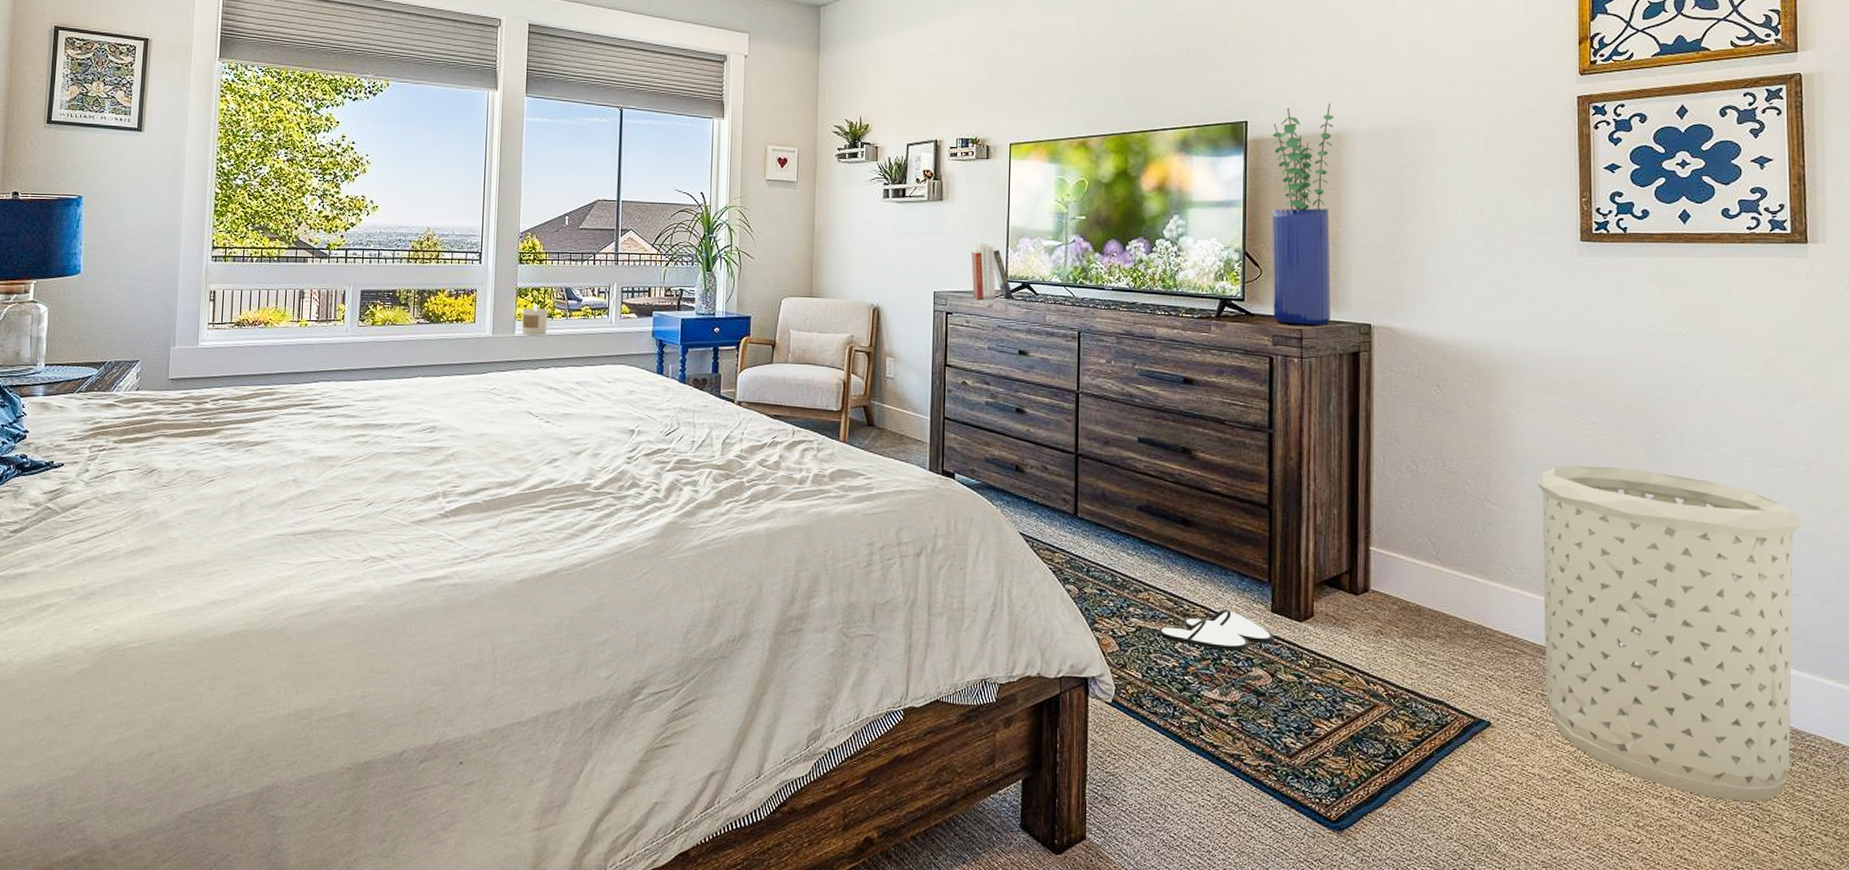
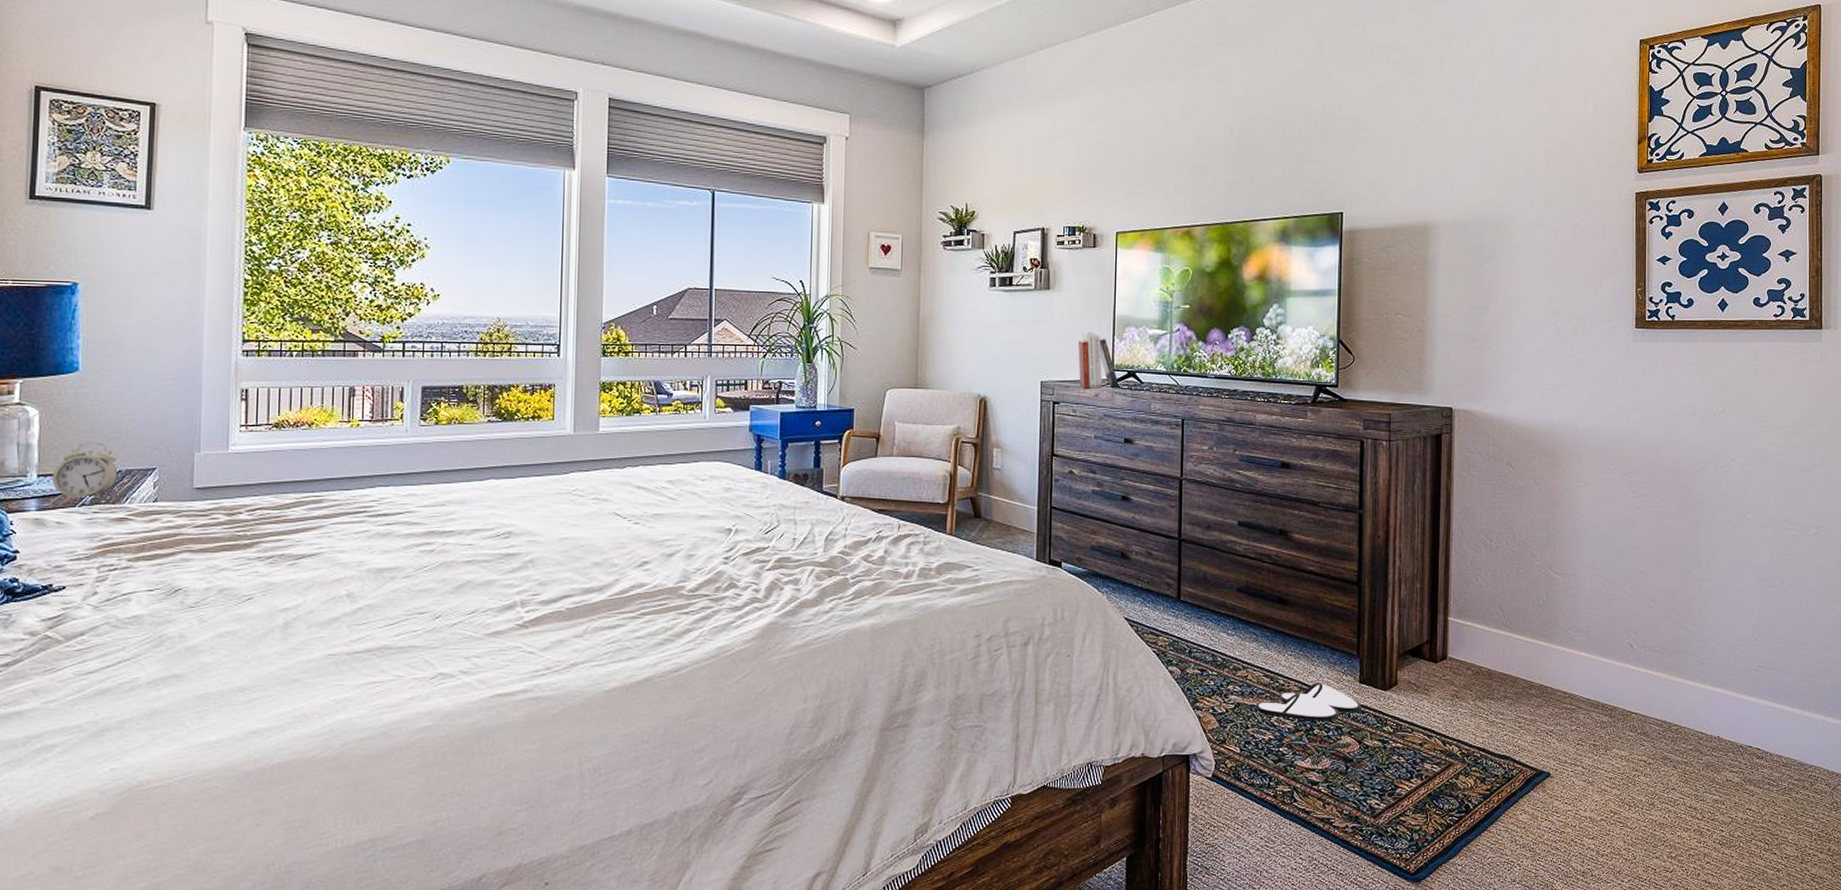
alarm clock: none [56,336,109,387] -> present [51,442,118,499]
candle: present [522,304,548,335] -> none [606,399,636,432]
vase: present [1272,103,1334,326] -> none [1364,196,1422,411]
laundry basket: present [1536,465,1801,802] -> none [1593,535,1809,829]

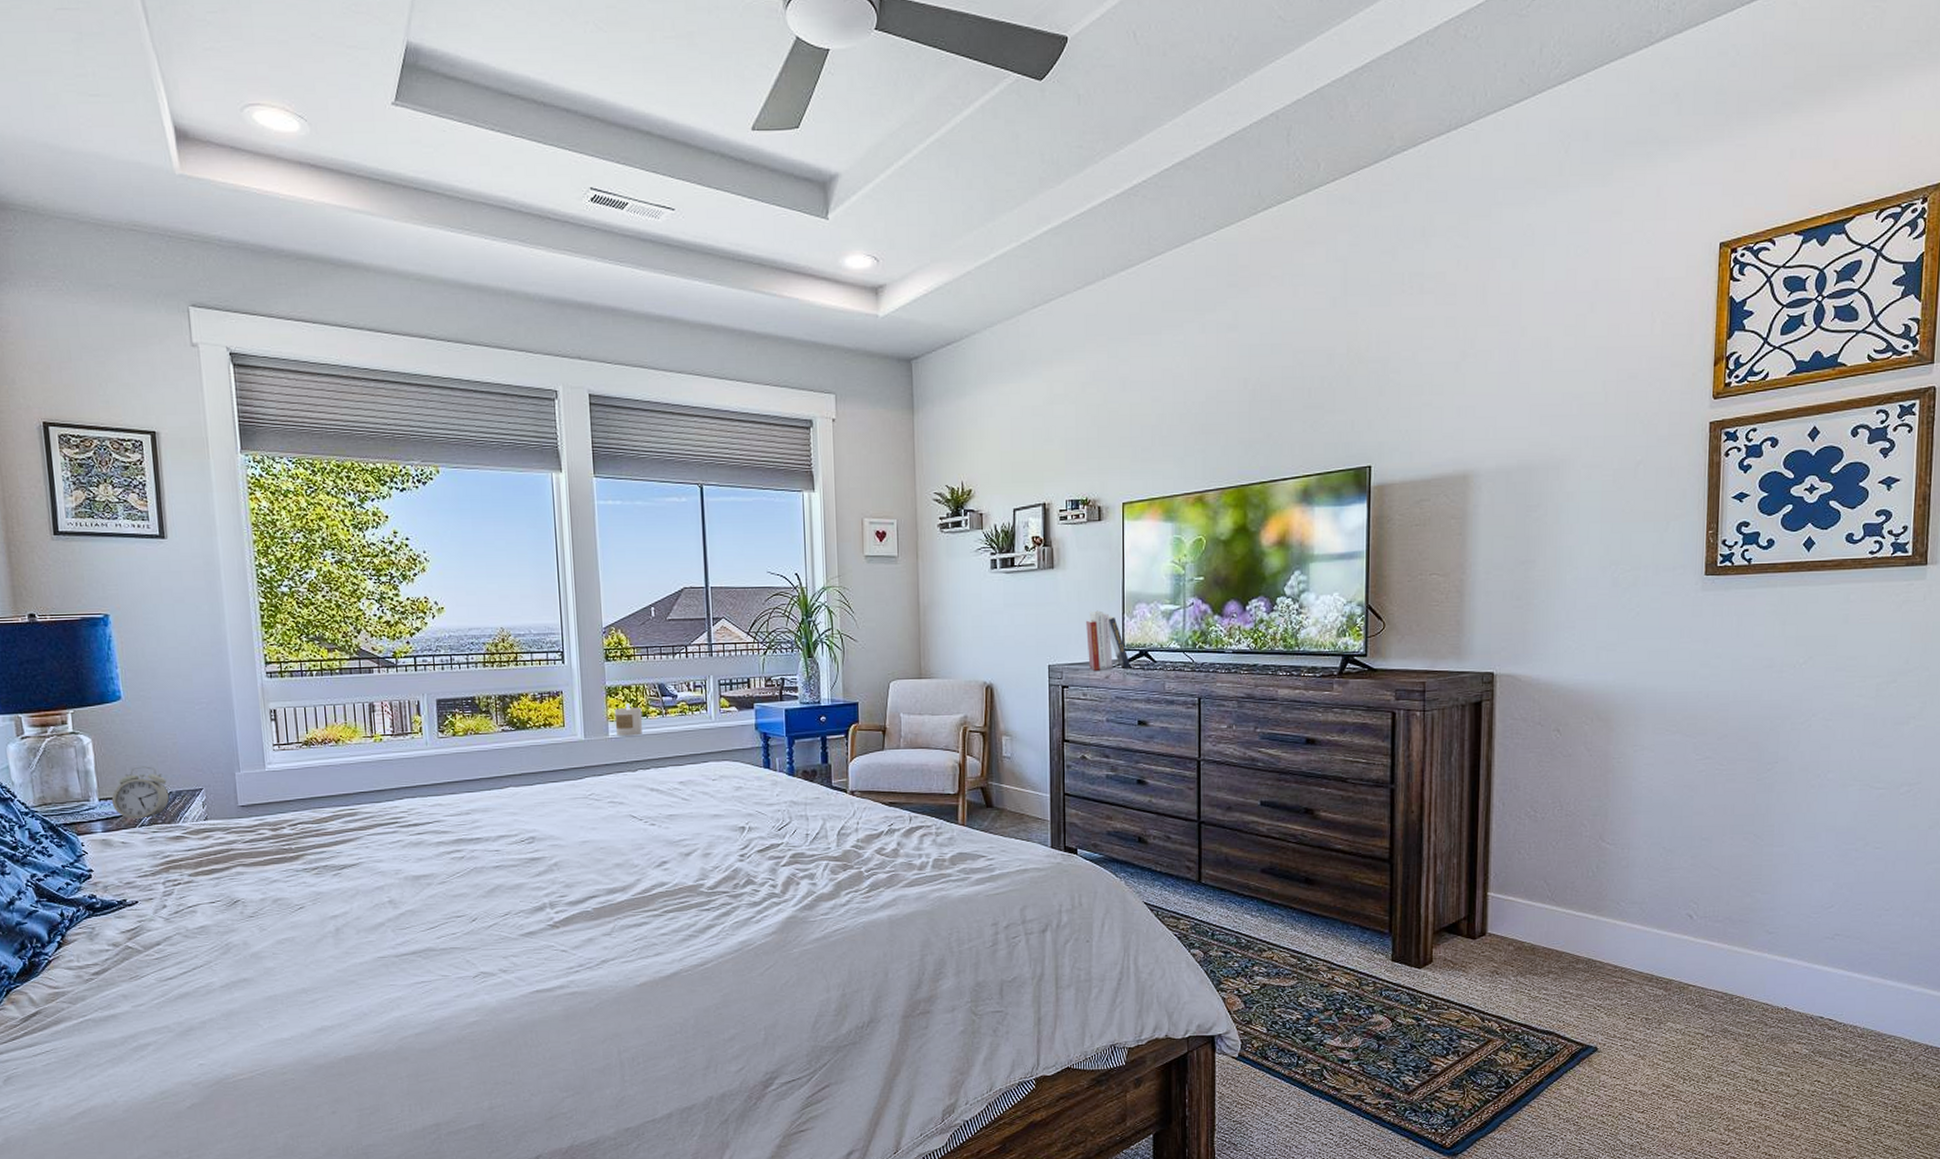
candle: none [606,399,636,432] -> present [614,703,643,736]
slippers: present [1256,682,1361,721] -> none [1283,962,1394,1000]

